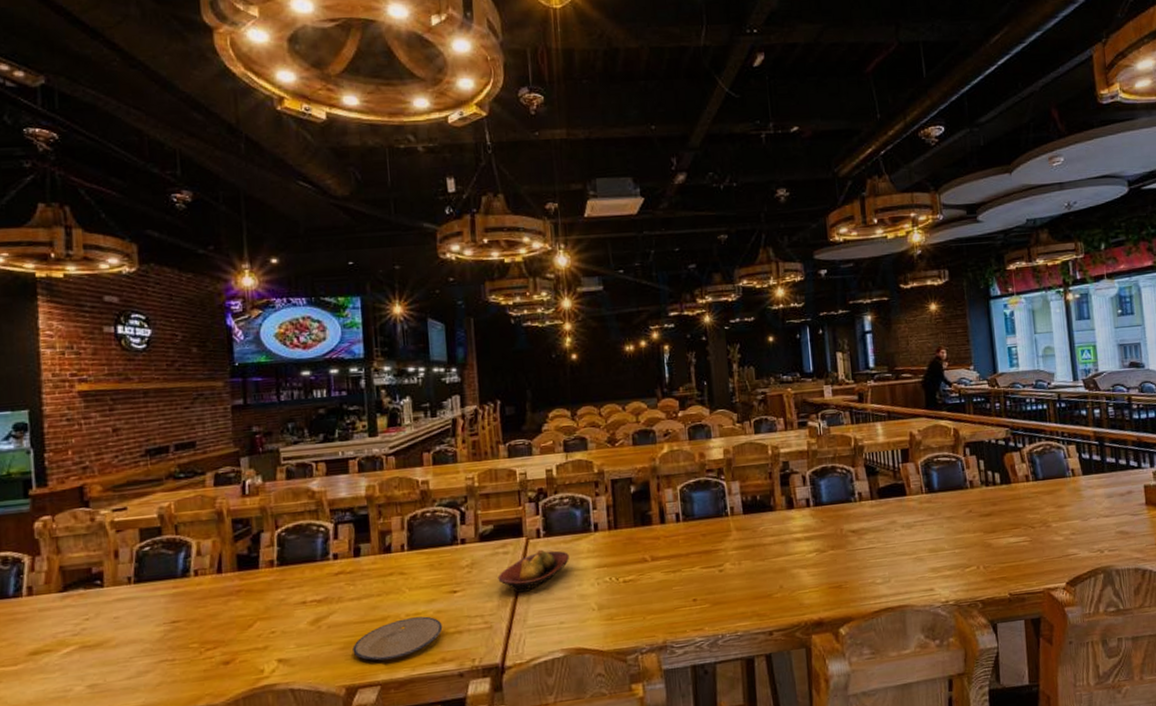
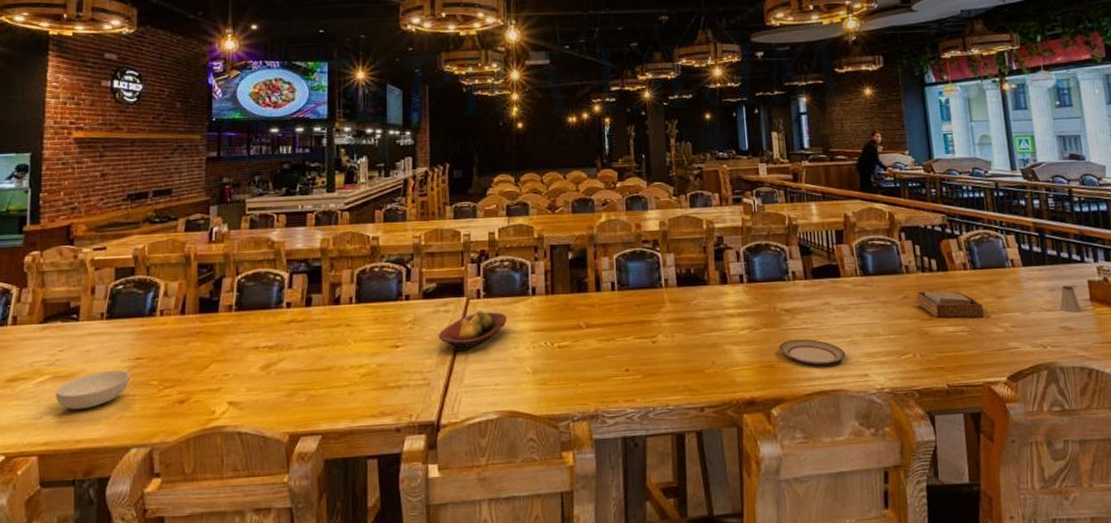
serving bowl: none [84,634,168,679] -> present [55,369,131,410]
plate: present [352,616,443,661] -> none [298,369,383,410]
plate: none [846,558,912,583] -> present [779,338,846,365]
napkin holder: none [980,503,1045,530] -> present [916,291,984,319]
saltshaker: none [1117,491,1137,518] -> present [1060,285,1082,313]

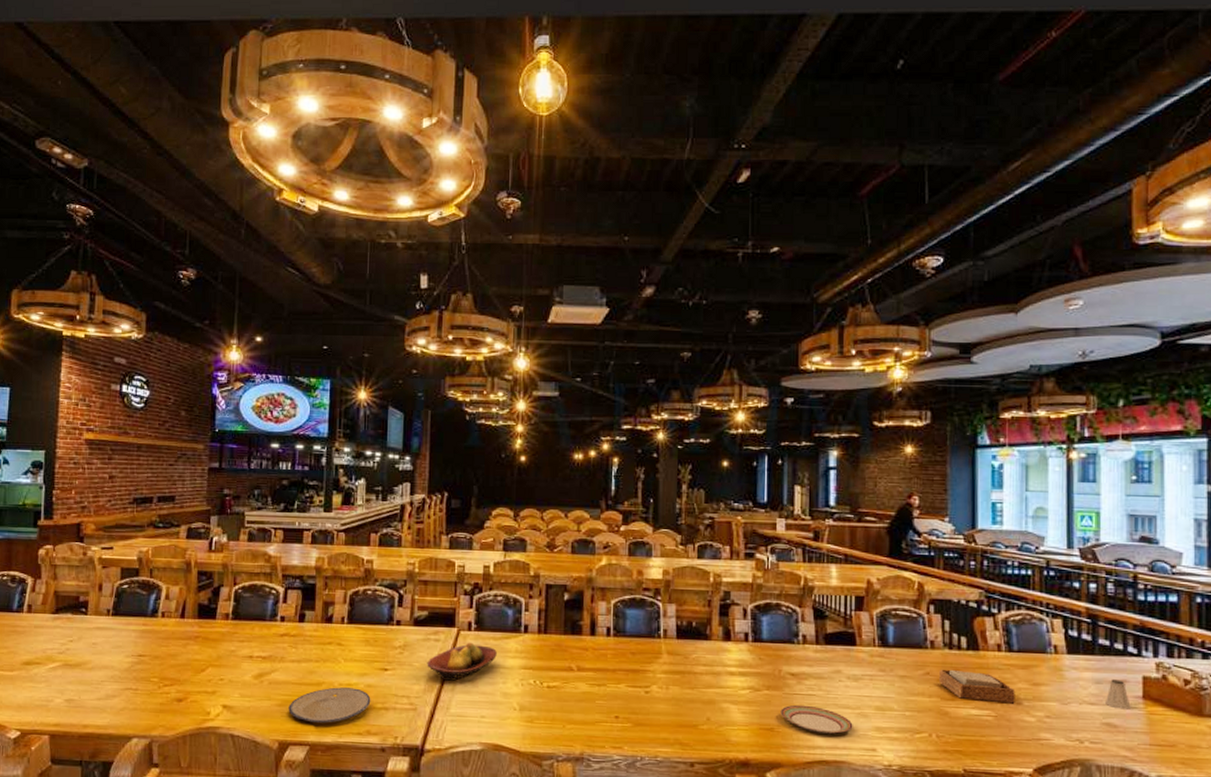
serving bowl: present [55,369,131,410] -> none [65,663,133,697]
plate: none [298,369,383,410] -> present [288,687,371,723]

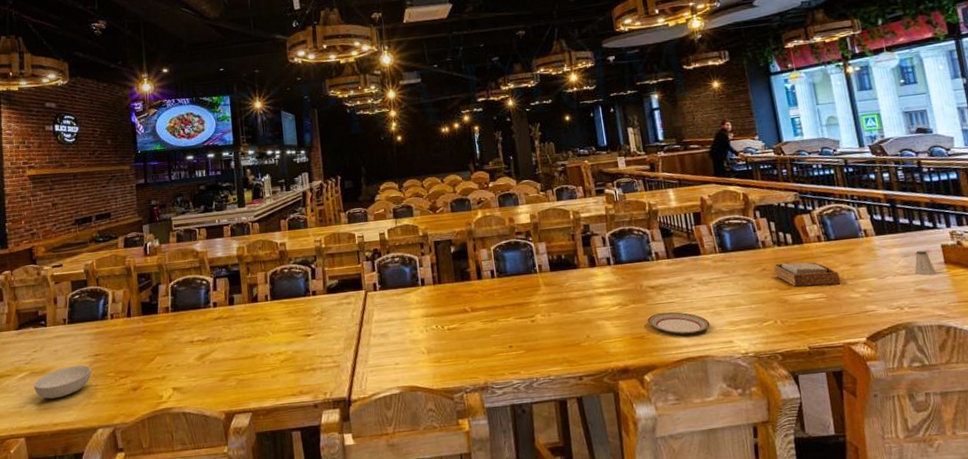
serving bowl: none [65,663,133,697] -> present [33,365,92,399]
plate: present [288,687,371,723] -> none [229,355,300,391]
fruit bowl: present [427,642,497,682] -> none [343,300,401,338]

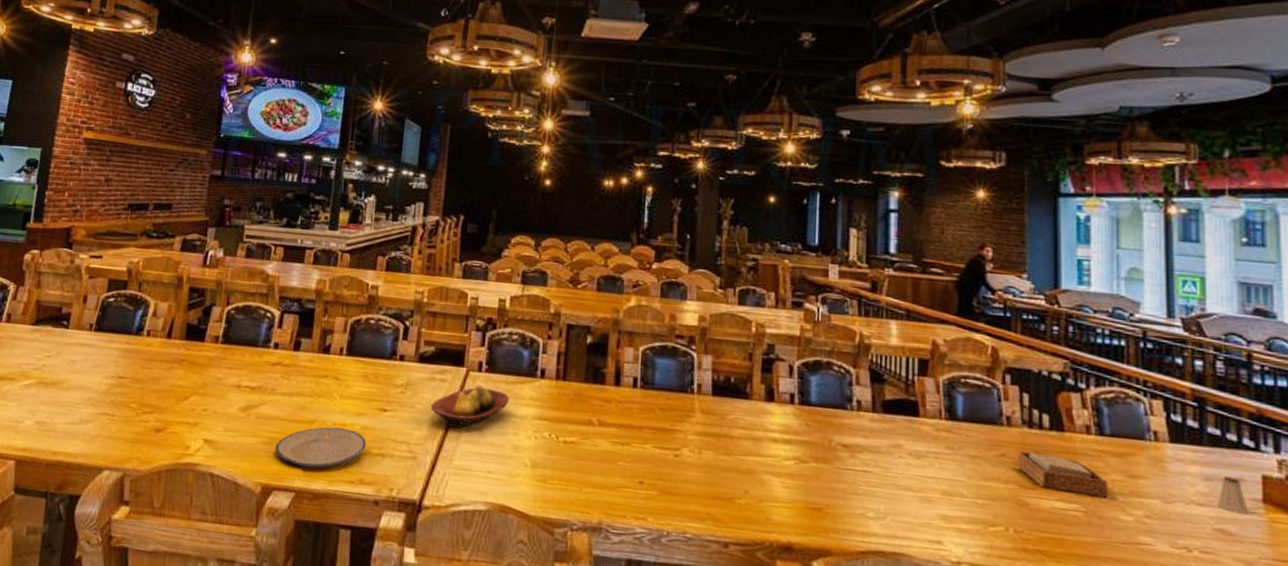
serving bowl: present [33,365,92,399] -> none [38,384,112,421]
plate: none [229,355,300,391] -> present [275,426,367,468]
fruit bowl: none [343,300,401,338] -> present [430,384,509,429]
plate: present [647,312,710,335] -> none [830,482,915,521]

